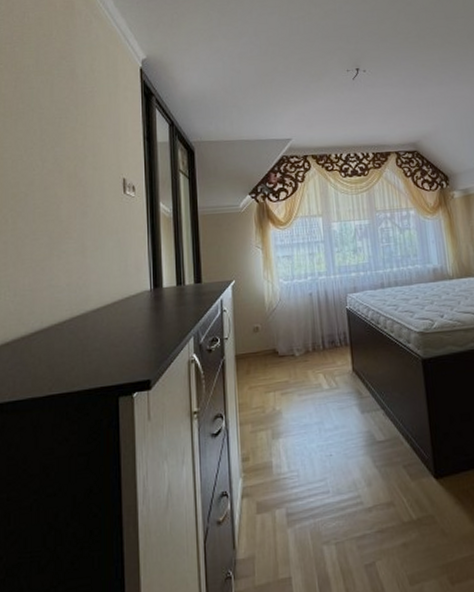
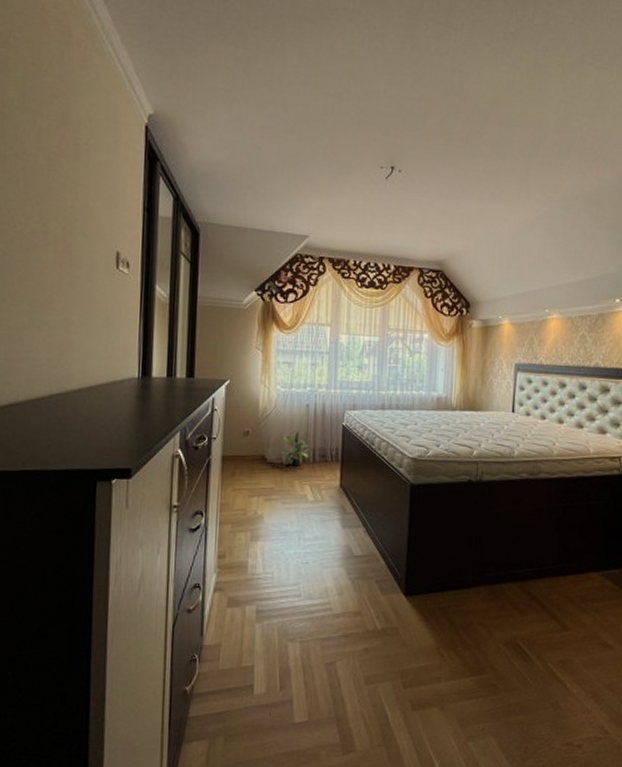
potted plant: none [289,321,320,356] -> present [280,431,312,467]

